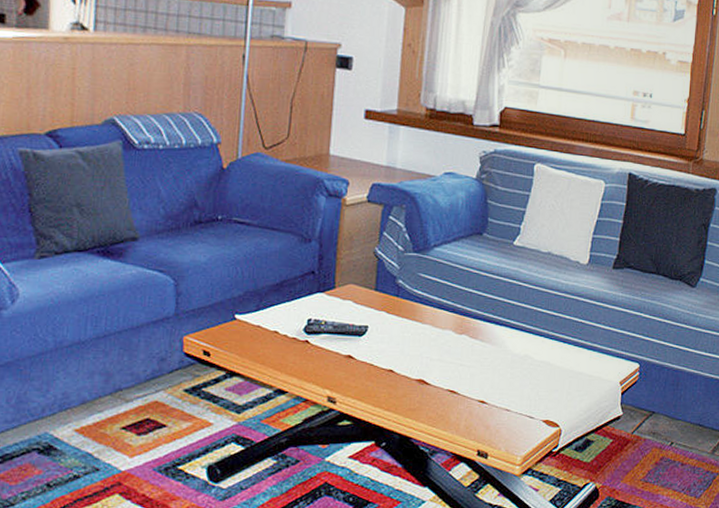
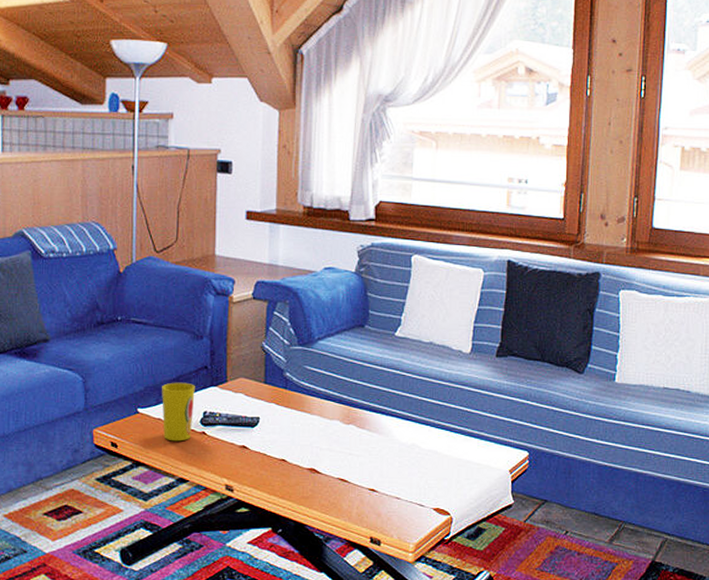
cup: none [262,287,300,350] -> present [162,382,195,442]

